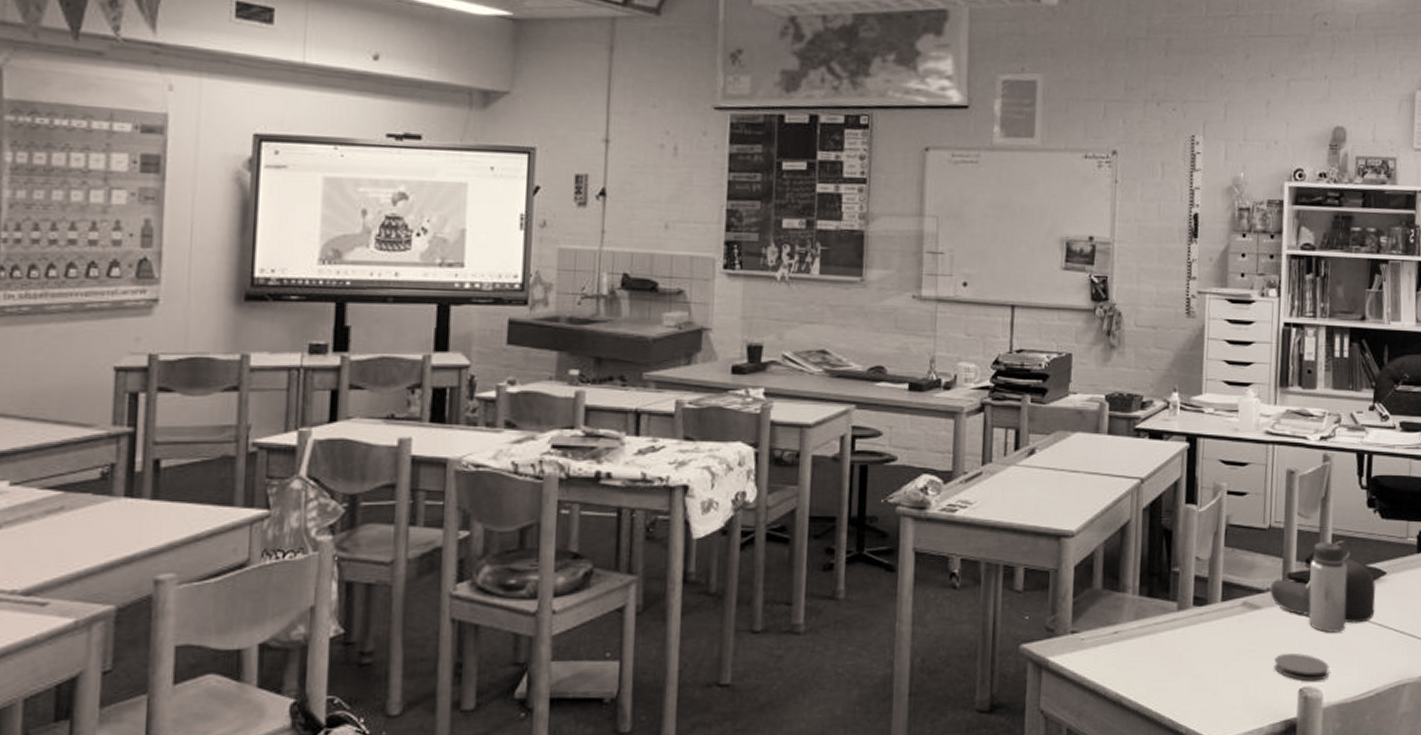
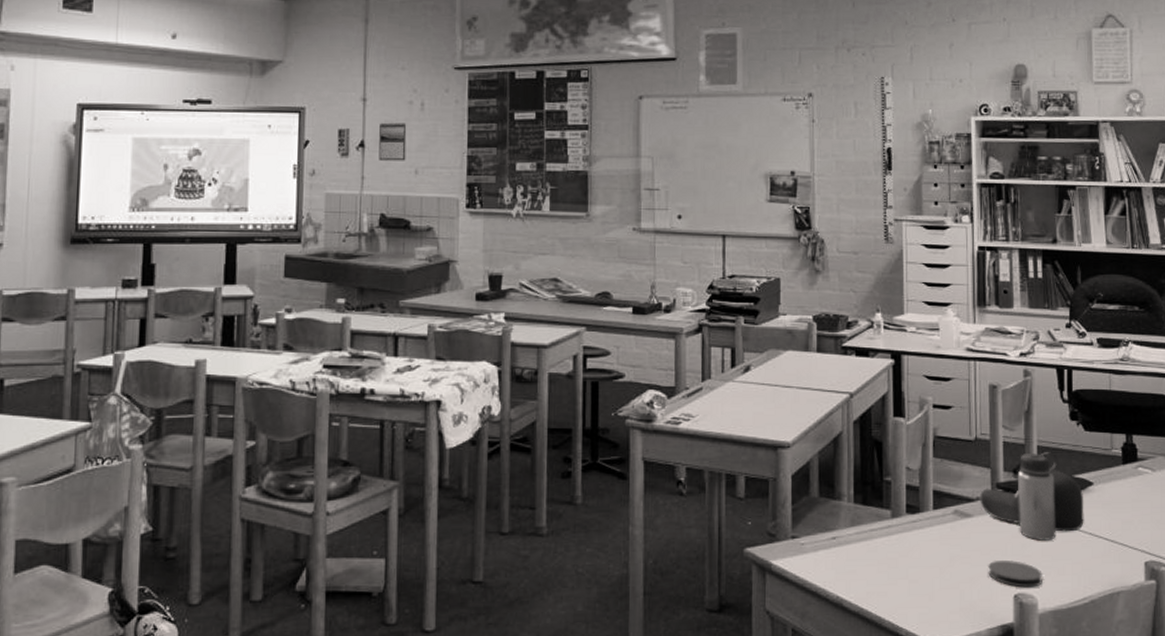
calendar: none [622,167,657,214] -> present [379,122,407,161]

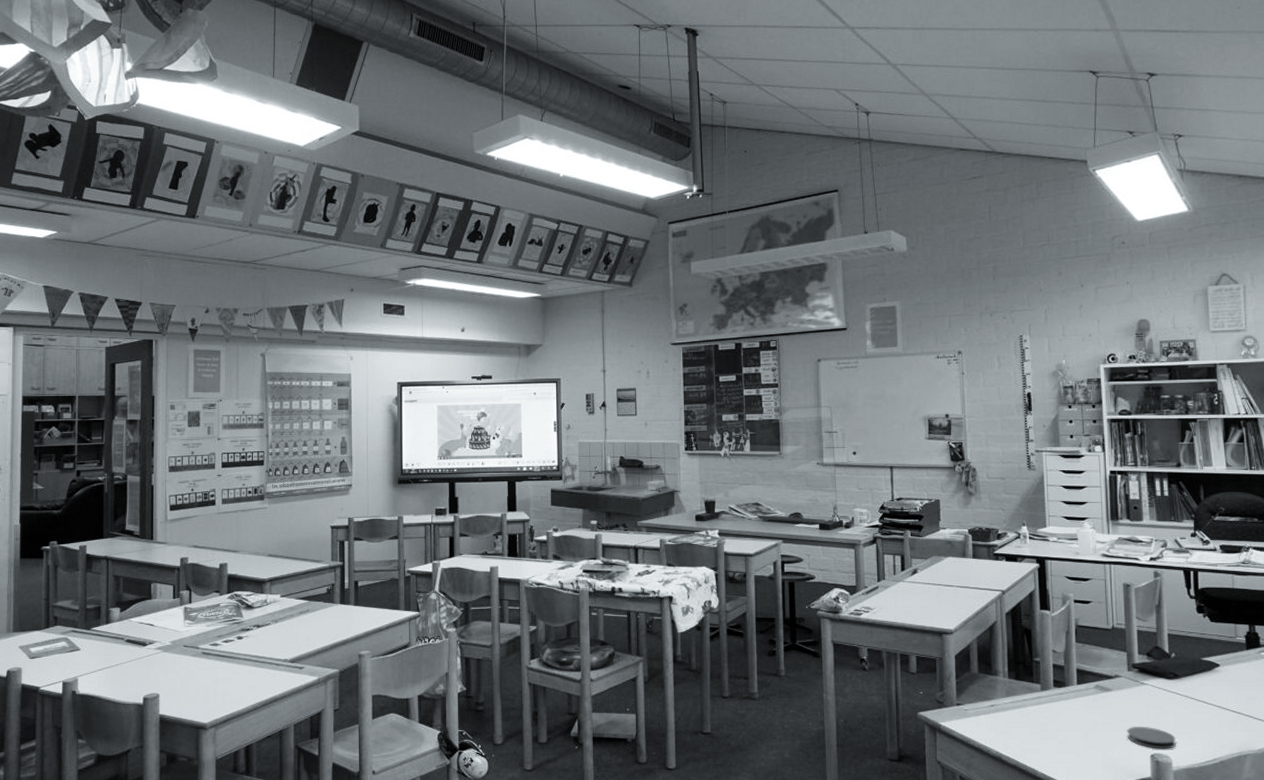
water bottle: present [980,452,1084,541] -> none [1118,639,1212,711]

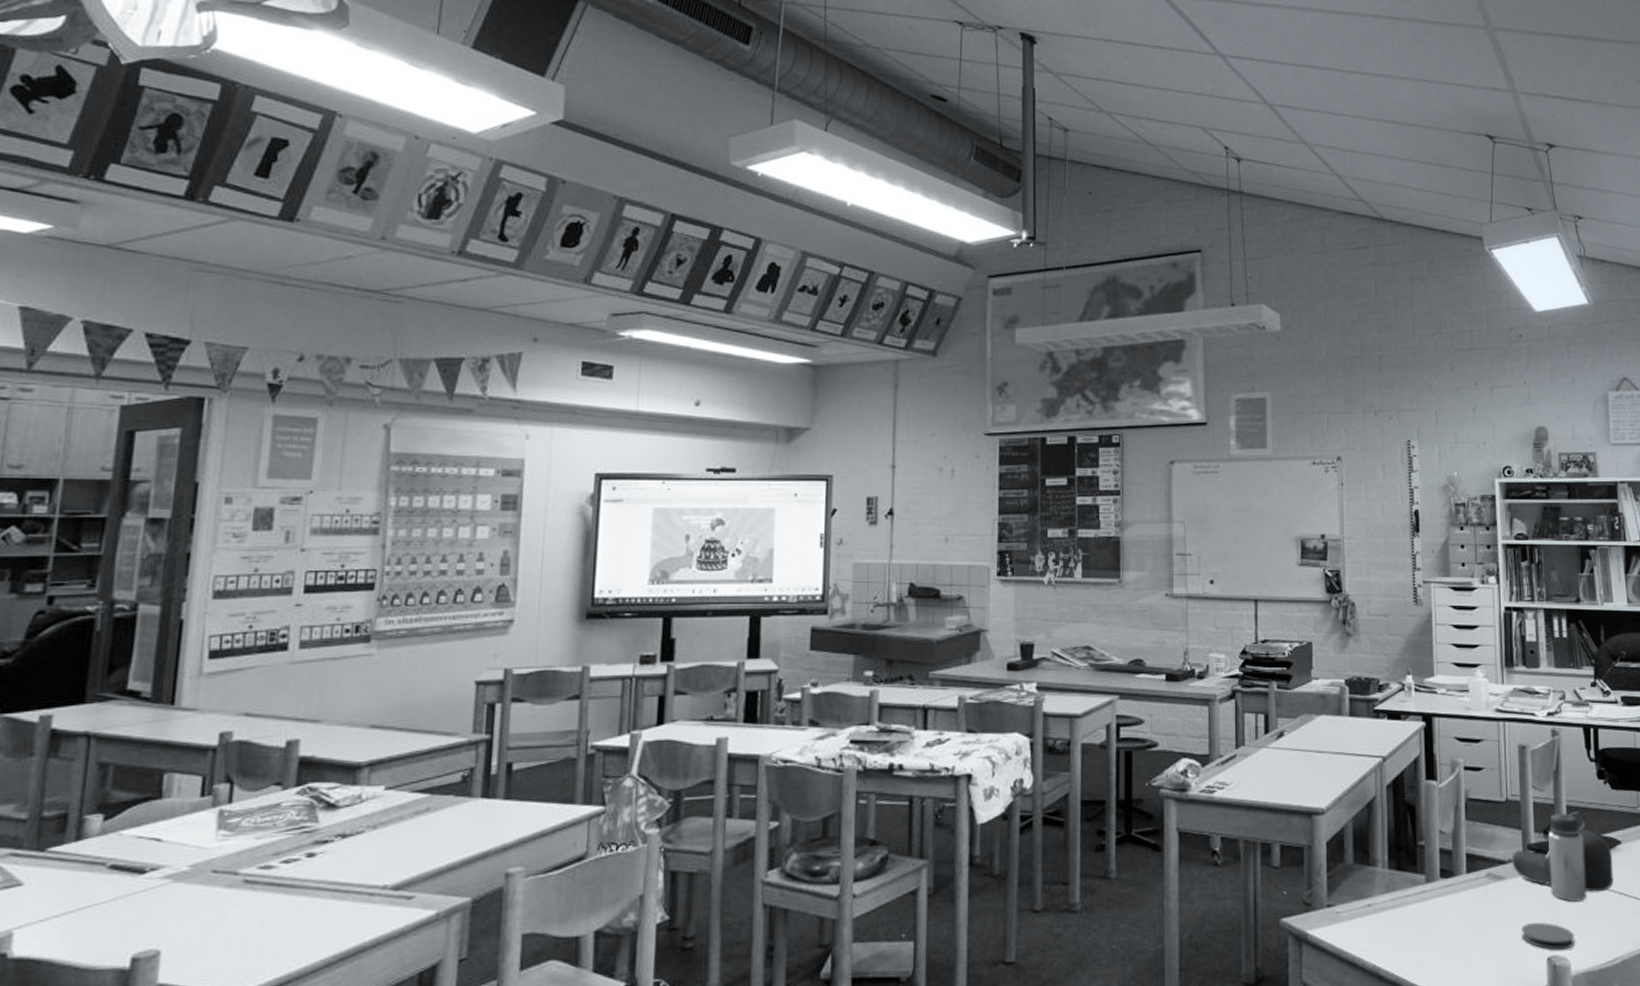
calendar: present [616,387,637,417] -> none [908,489,937,529]
water bottle: none [1118,639,1212,711] -> present [1512,812,1614,902]

